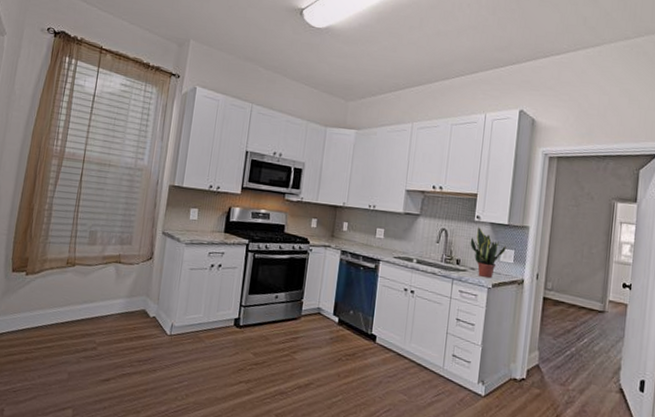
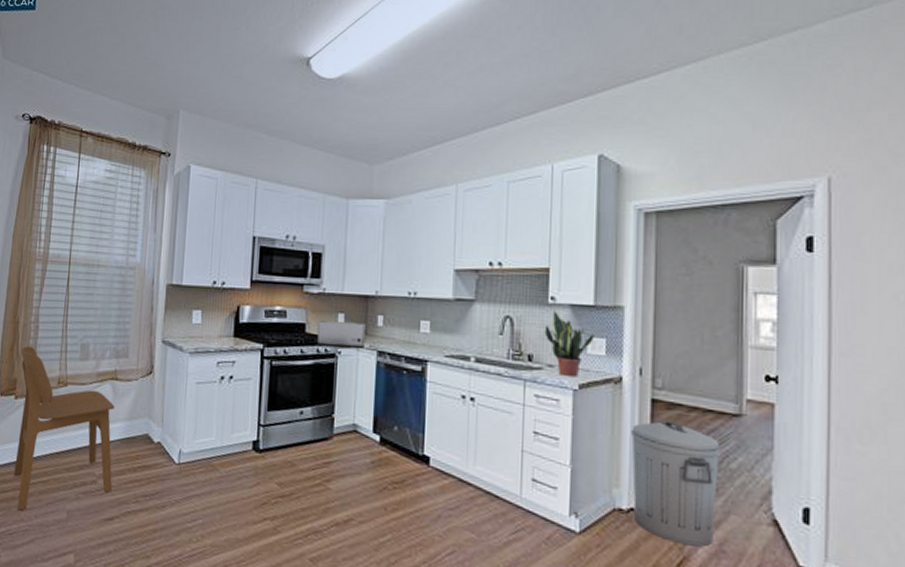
dining chair: none [21,230,117,372] -> present [14,346,115,511]
toaster: none [292,223,335,248] -> present [316,321,368,349]
trash can: none [524,313,589,408] -> present [631,420,721,547]

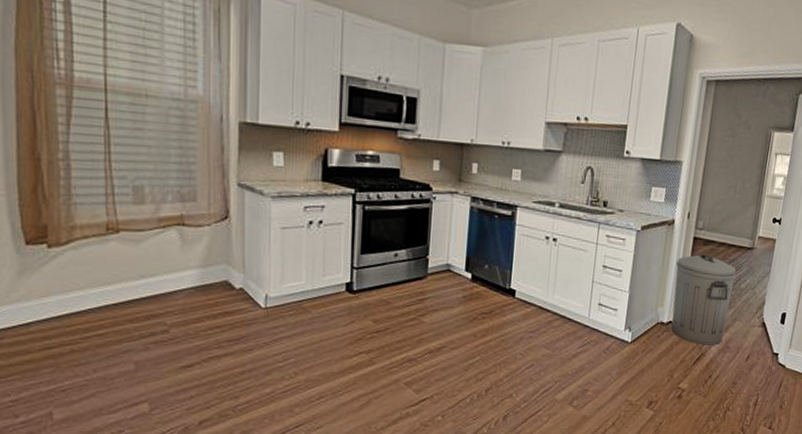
dining chair: present [14,346,115,511] -> none [48,187,188,367]
toaster: present [316,321,368,349] -> none [411,167,463,195]
potted plant: present [544,311,594,378] -> none [618,164,657,221]

